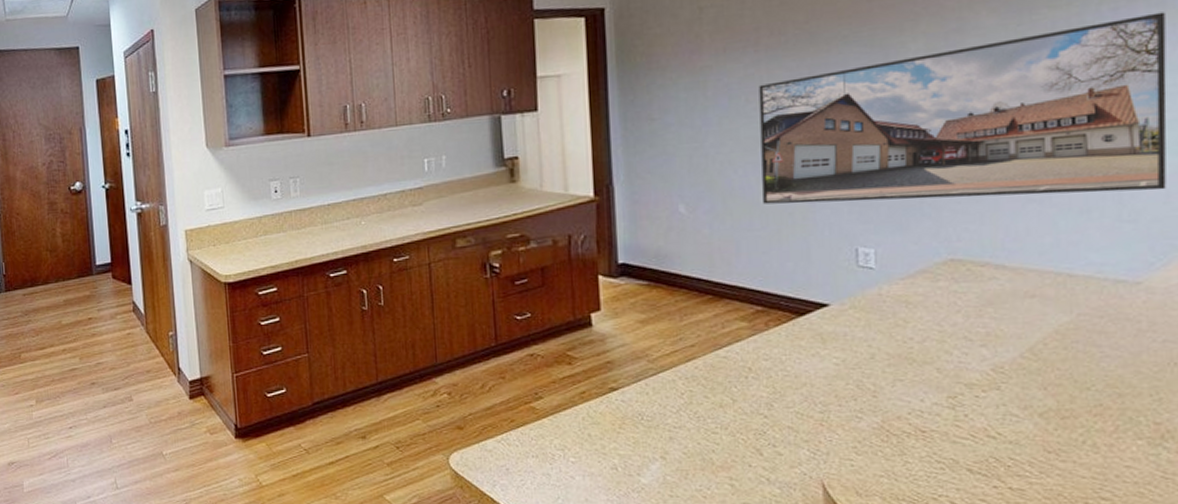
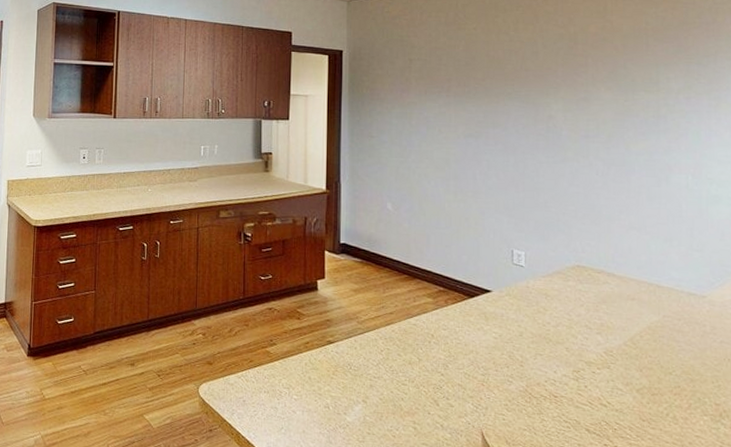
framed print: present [759,12,1167,204] -> none [448,104,722,230]

